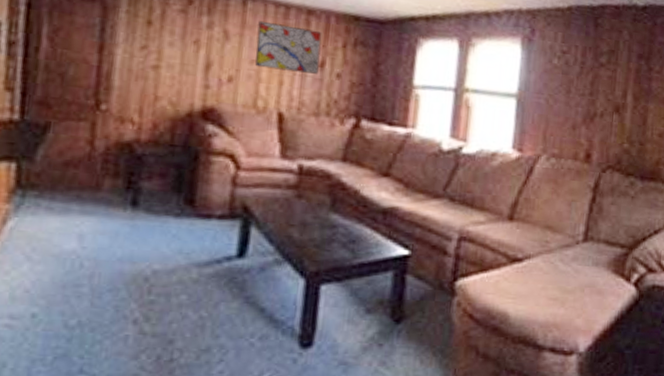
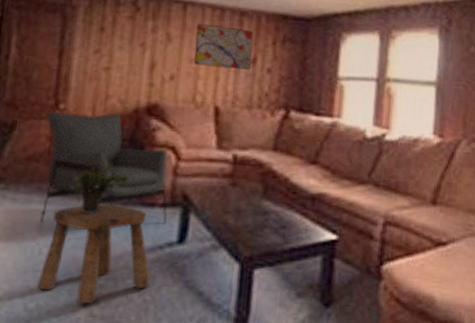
stool: none [79,214,208,321] -> present [37,204,151,304]
chair: none [80,113,226,237] -> present [40,112,168,224]
potted plant: none [115,168,182,225] -> present [70,161,129,213]

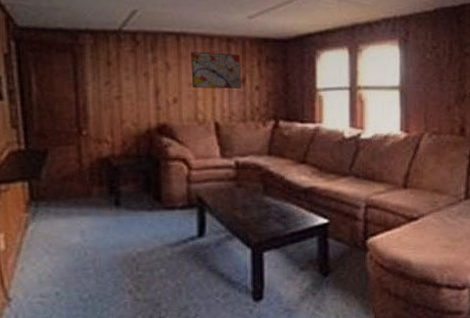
stool: present [37,204,151,304] -> none [88,210,181,291]
chair: present [40,112,168,224] -> none [73,134,188,230]
potted plant: present [70,161,129,213] -> none [103,175,150,219]

